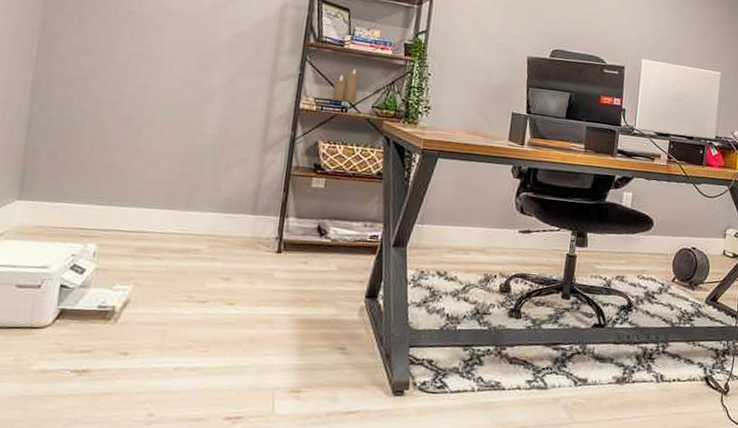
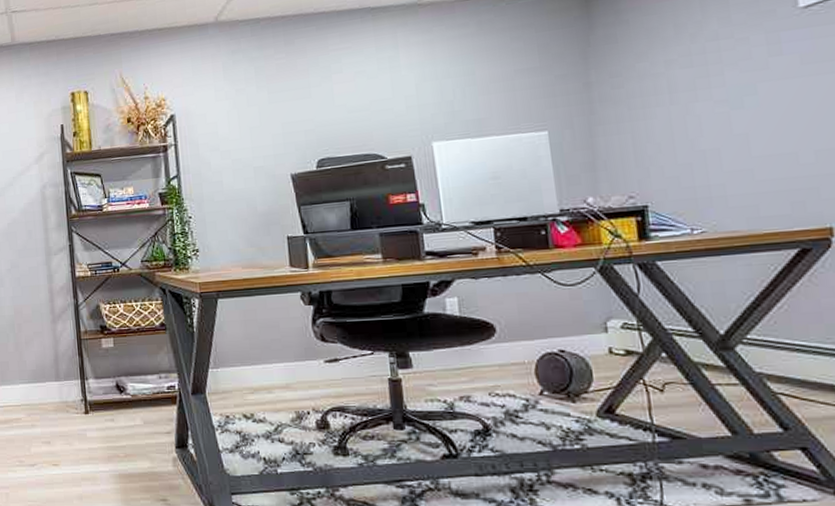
candle: present [331,69,359,103] -> none [101,229,125,263]

